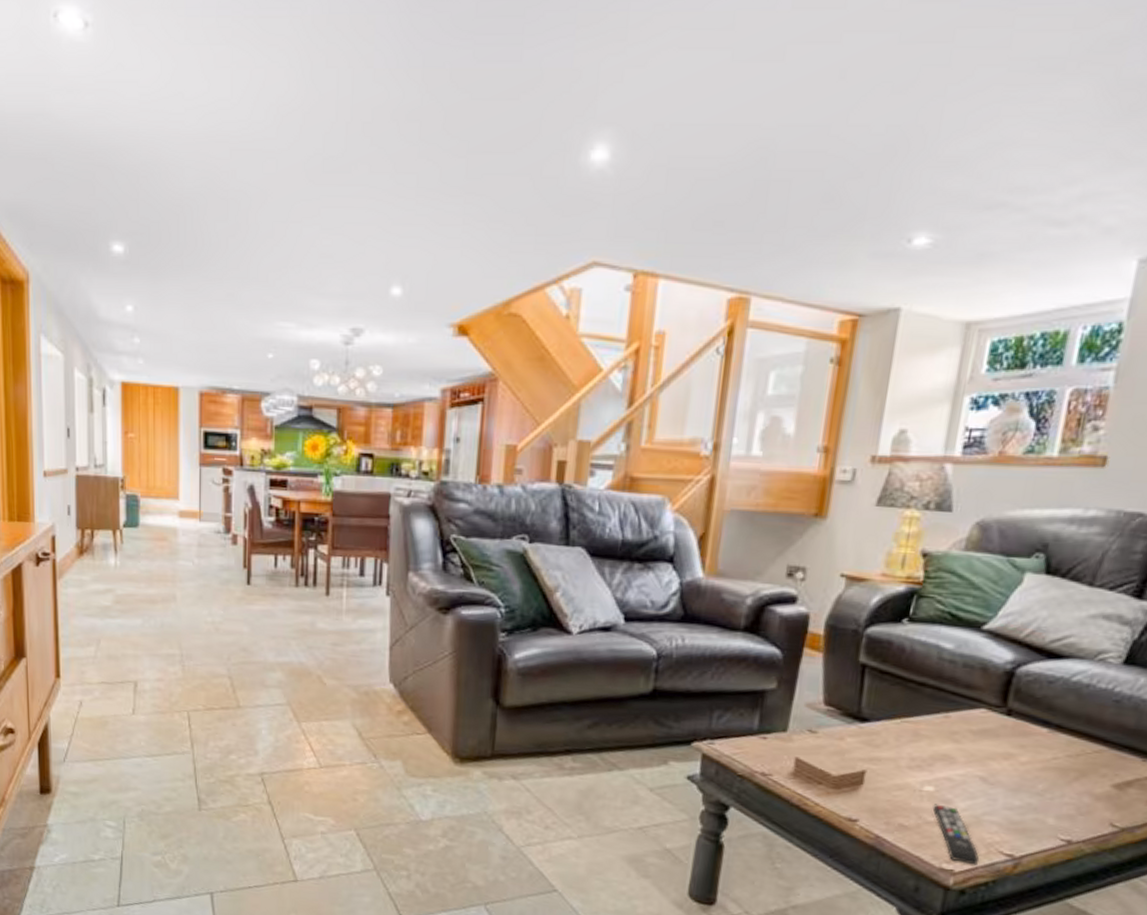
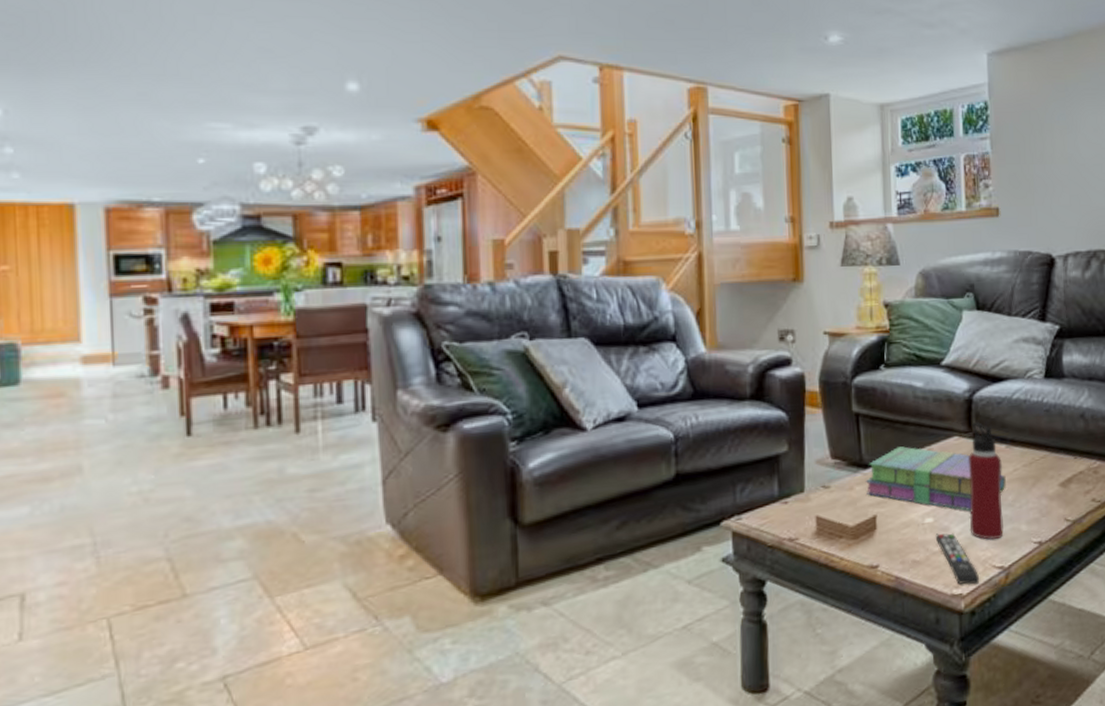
books: none [859,707,1040,790] -> present [866,446,1006,512]
water bottle: none [978,697,1038,825] -> present [969,421,1004,540]

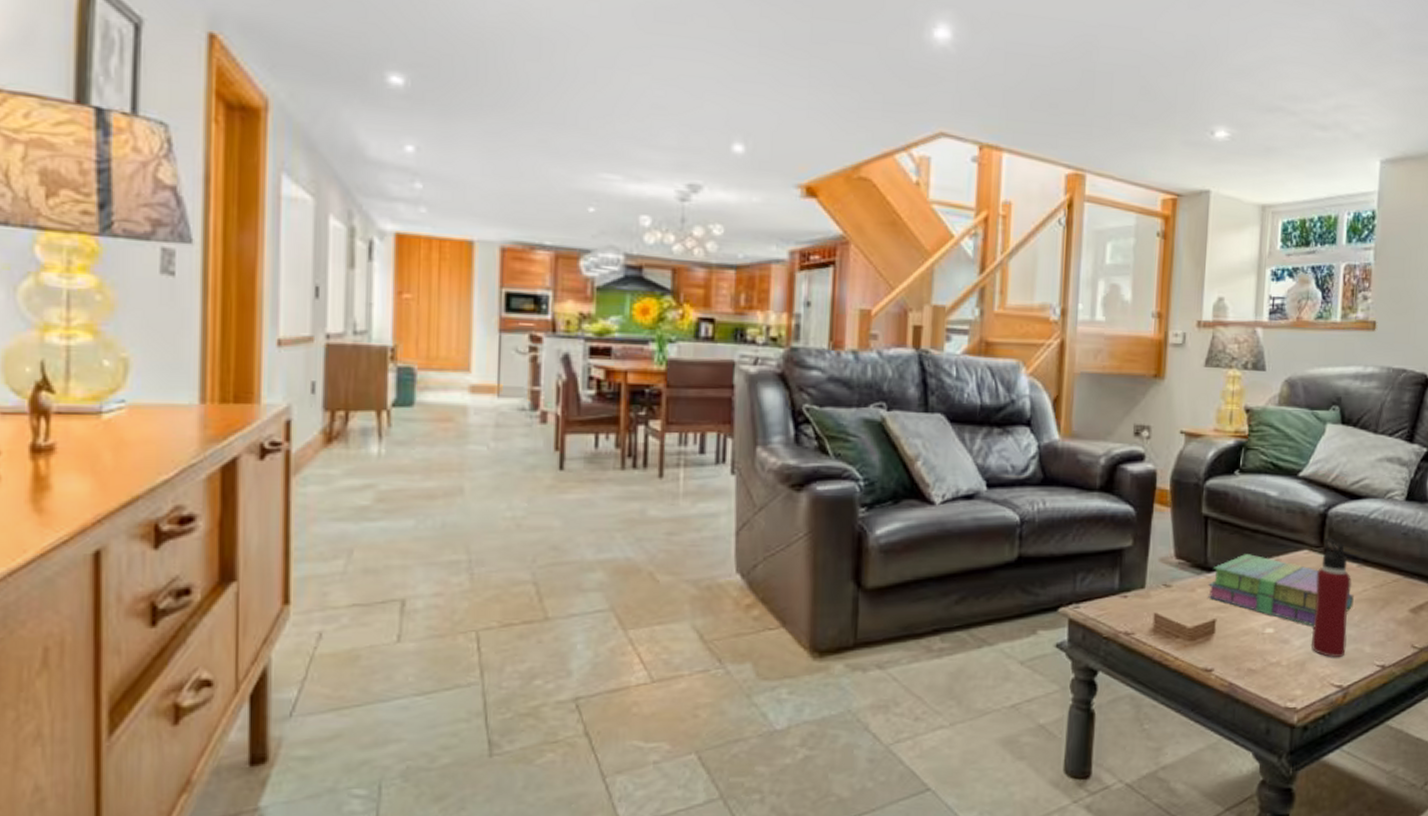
remote control: present [935,533,980,585] -> none [1274,645,1316,700]

